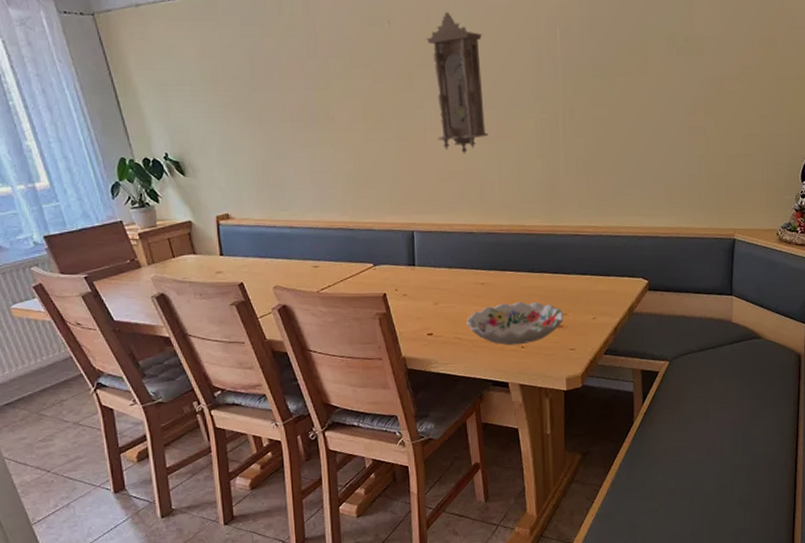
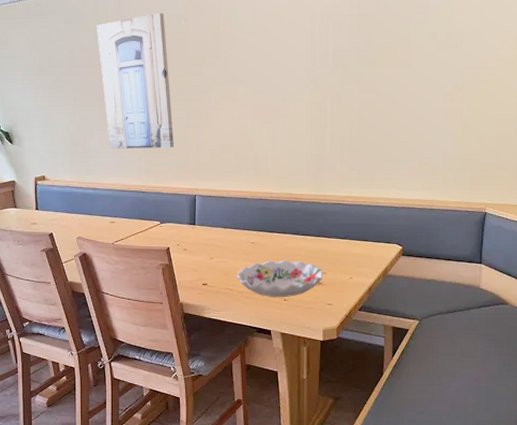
wall art: none [281,13,385,180] -> present [97,13,175,149]
pendulum clock: present [426,12,489,154] -> none [216,11,265,131]

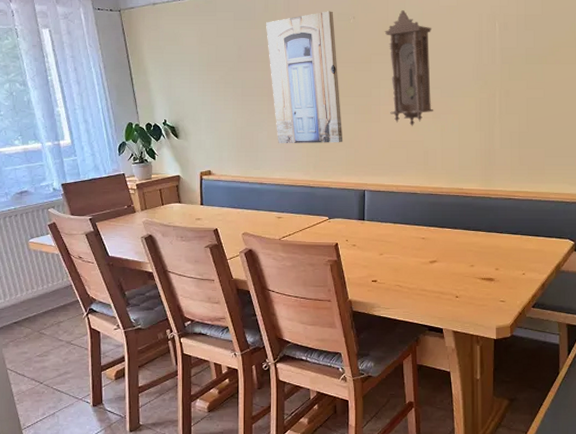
pendulum clock: none [216,11,265,131] -> present [384,10,434,126]
decorative bowl: present [237,259,324,298] -> none [407,255,496,295]

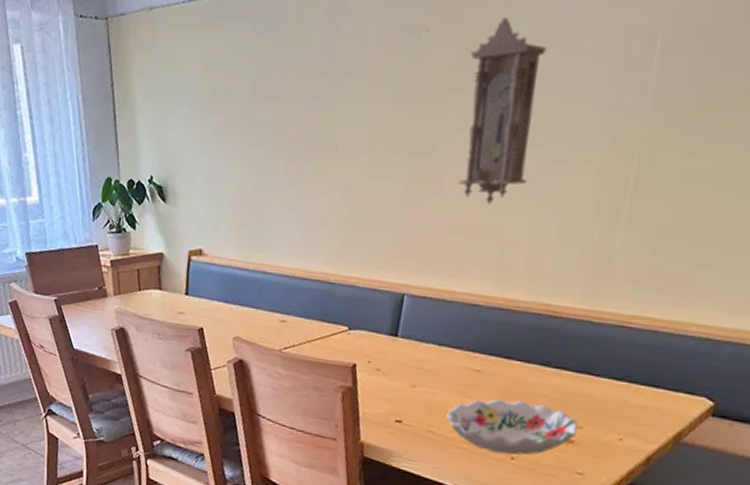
wall art: present [266,11,343,144] -> none [293,19,397,223]
decorative bowl: none [407,255,496,295] -> present [446,399,579,455]

